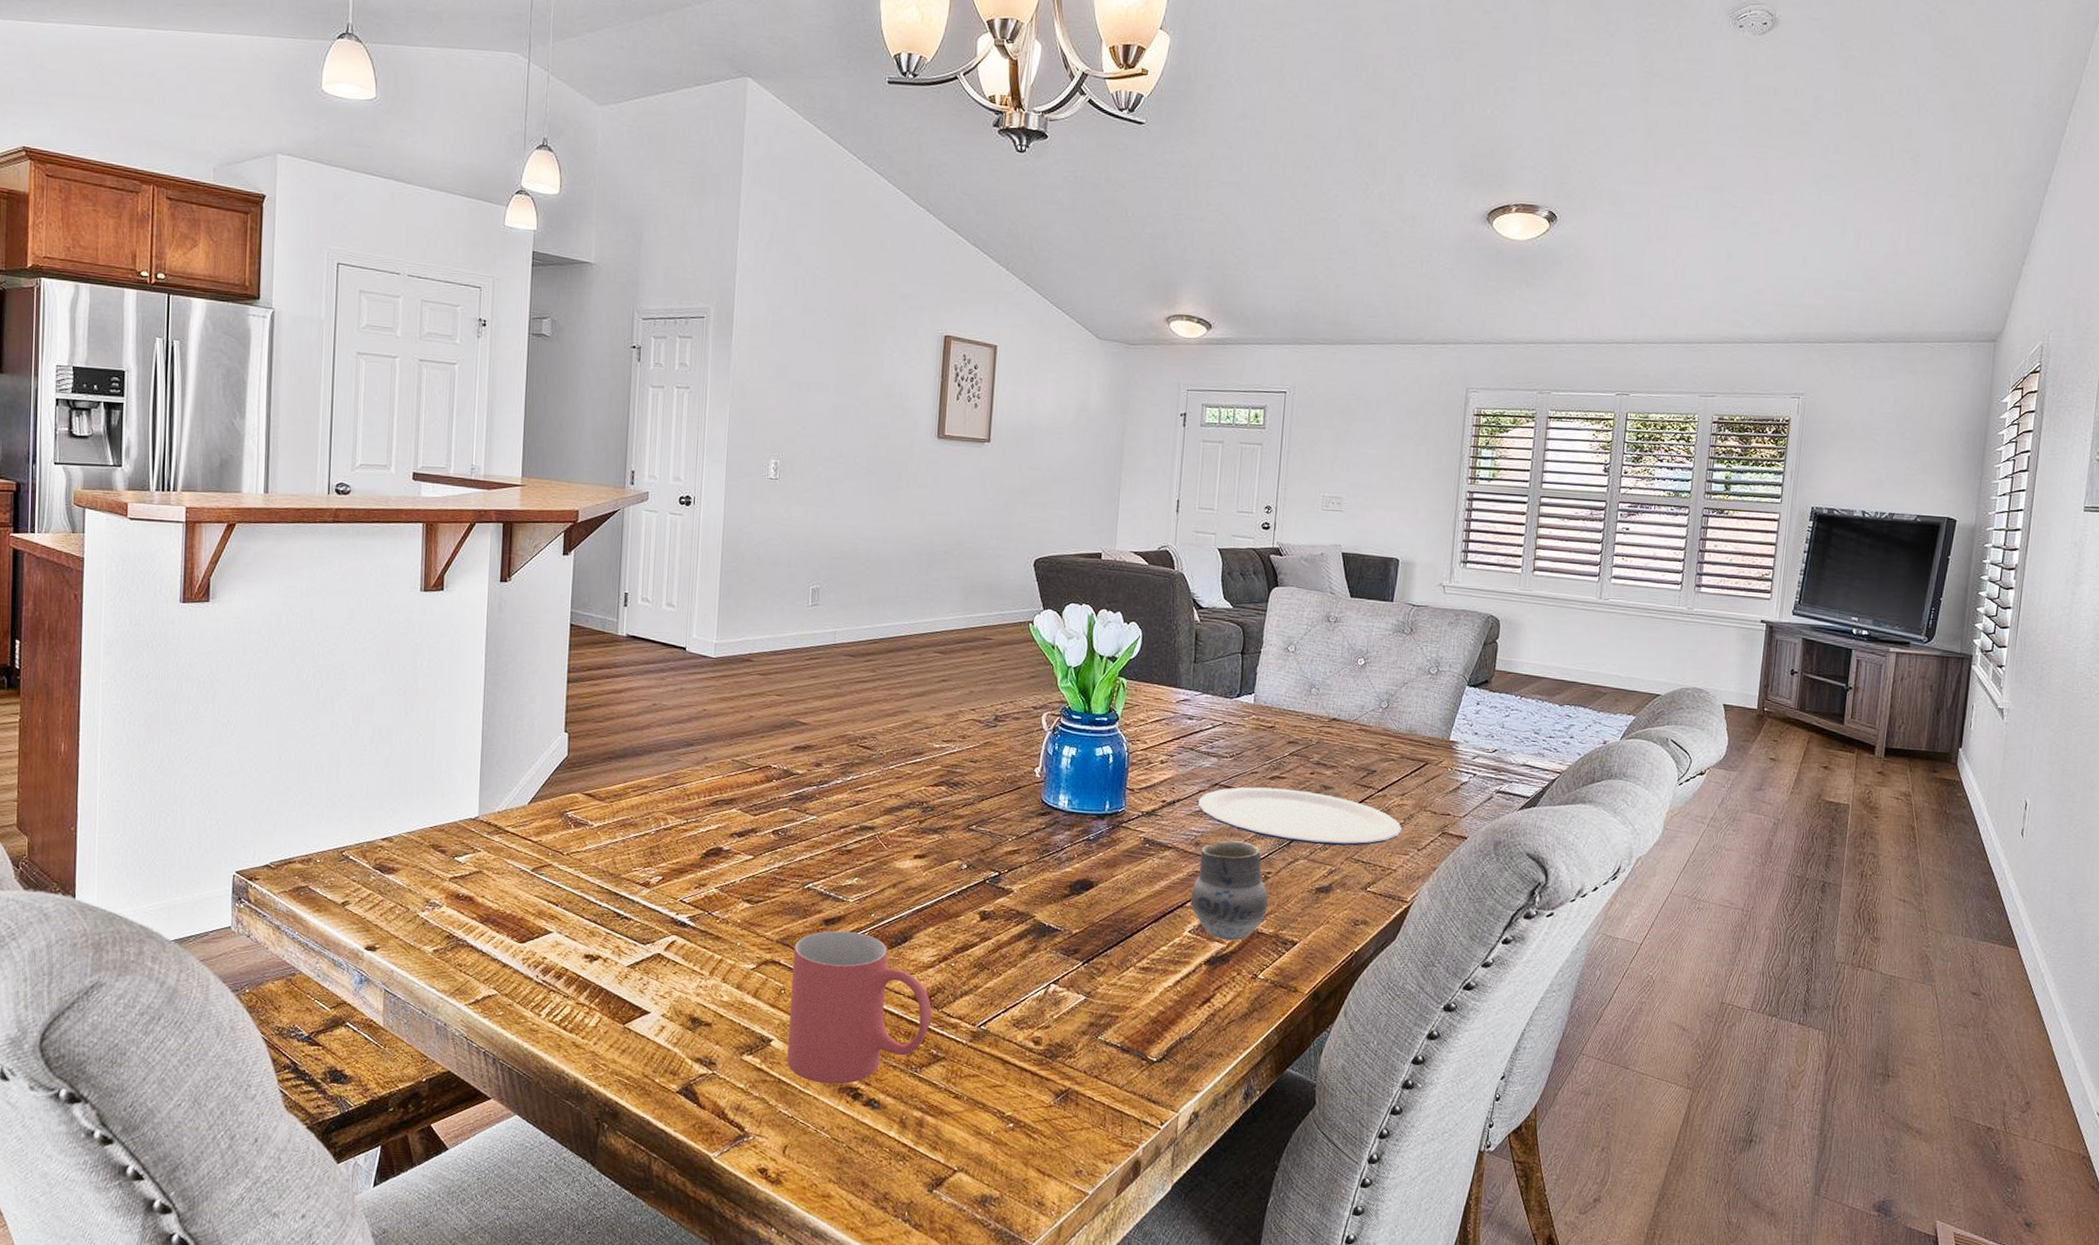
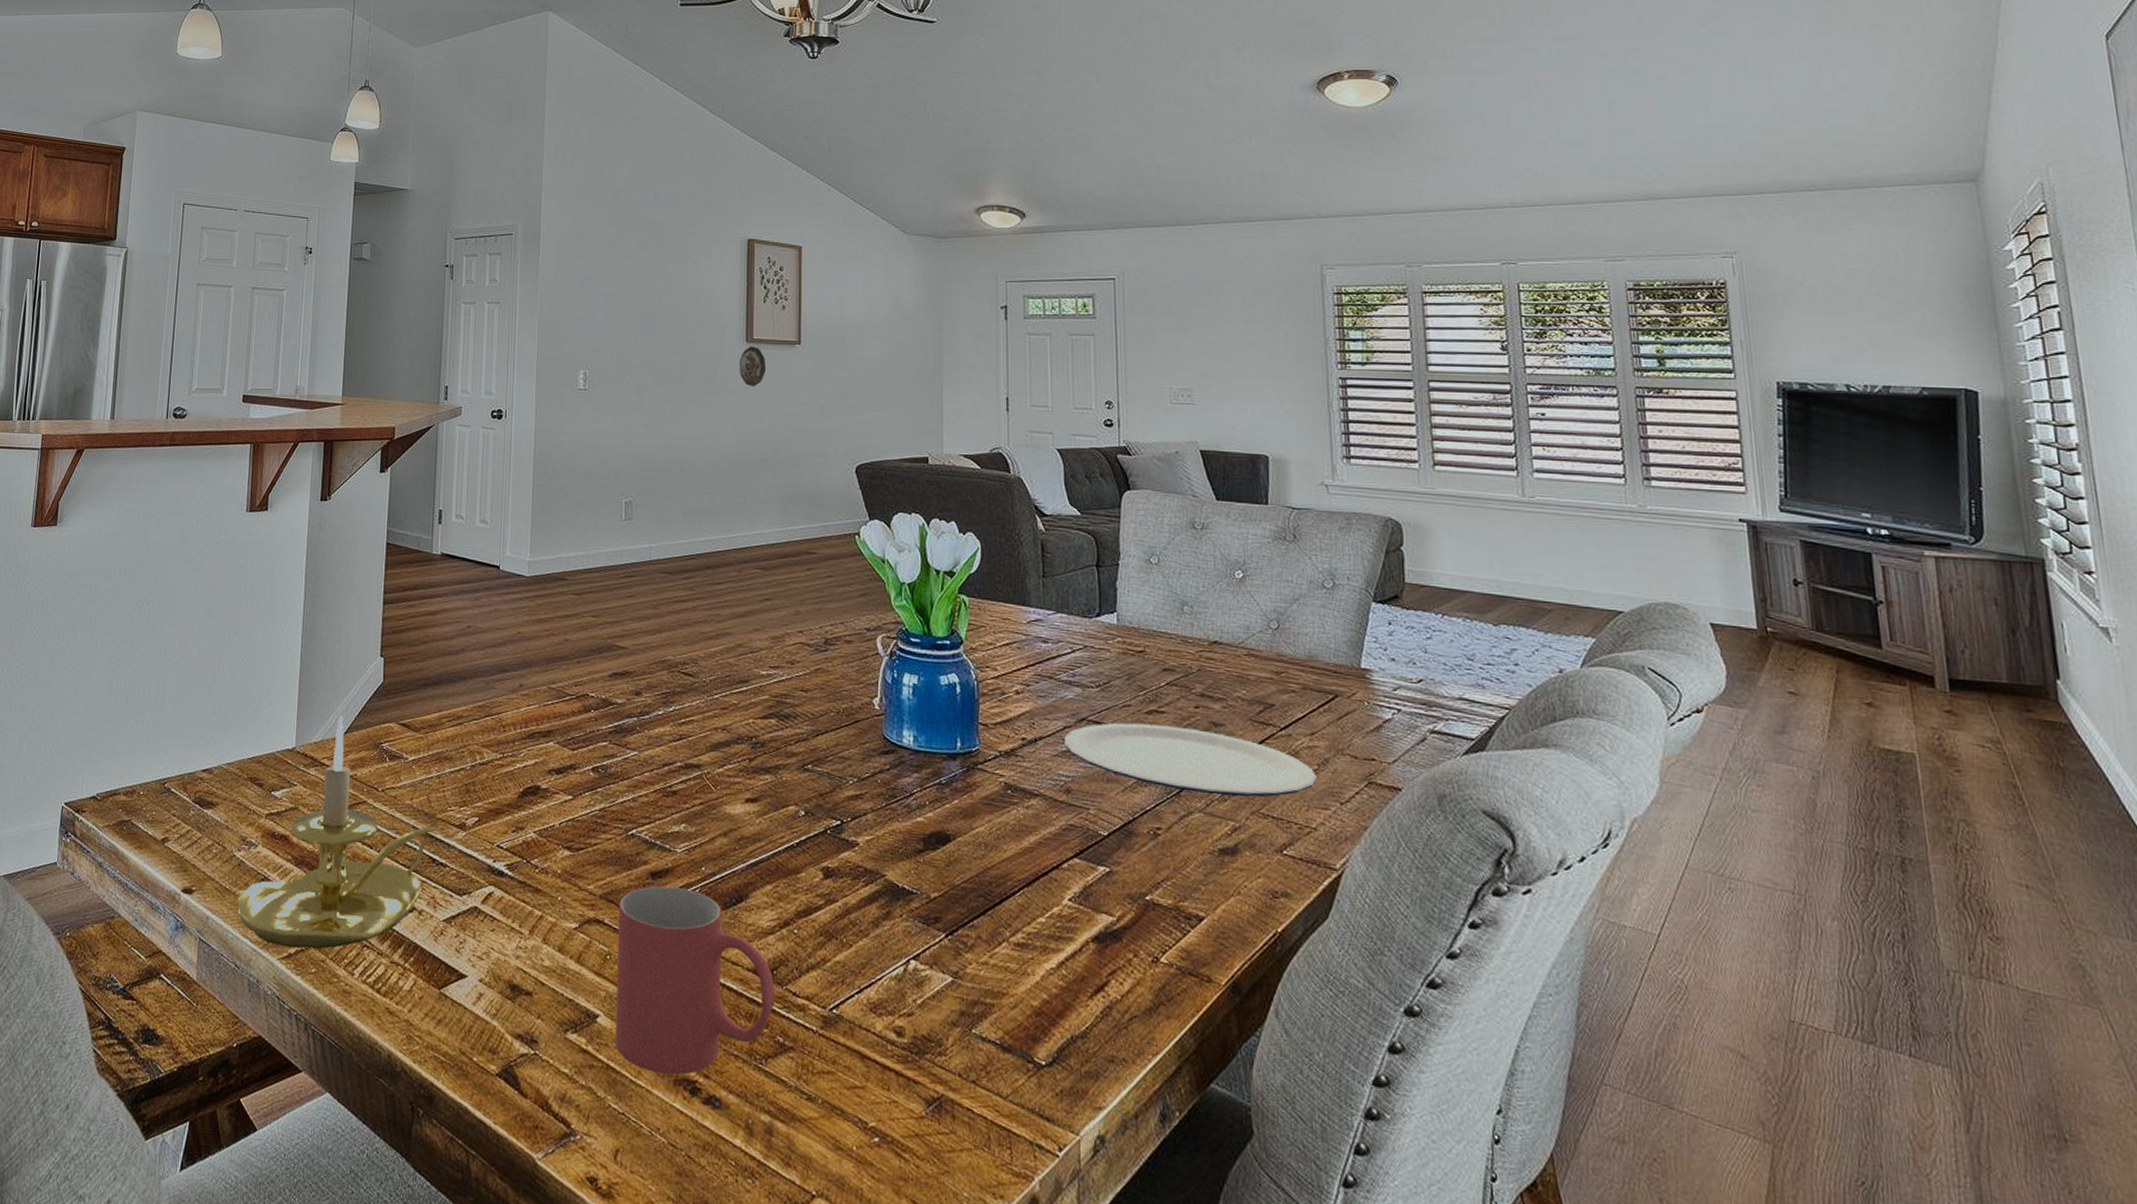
candle holder: none [423,787,622,995] -> present [237,716,438,950]
decorative plate: none [929,442,956,482] -> present [739,346,767,387]
cup: present [1190,840,1269,941] -> none [1067,787,1162,913]

